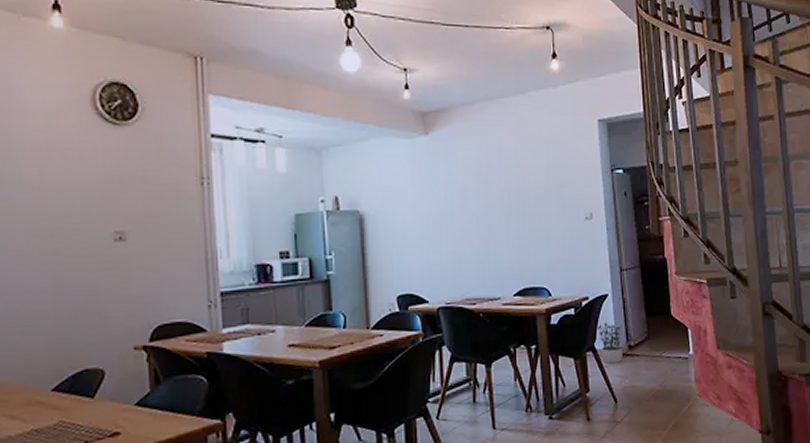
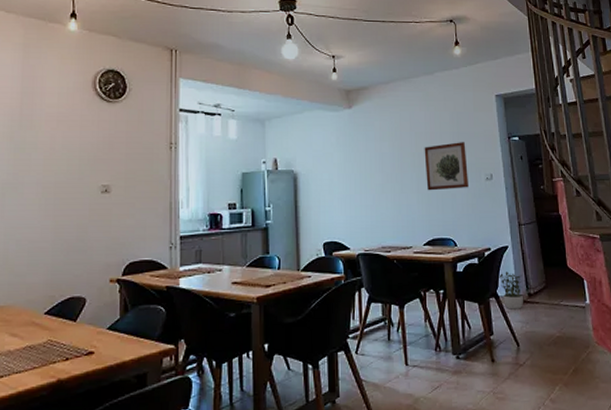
wall art: none [515,176,565,233] -> present [424,142,469,191]

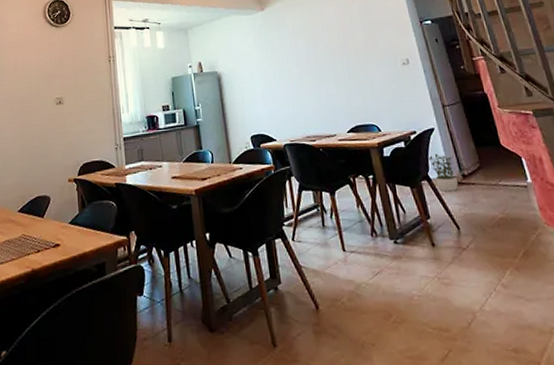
wall art: present [424,142,469,191] -> none [337,31,386,80]

